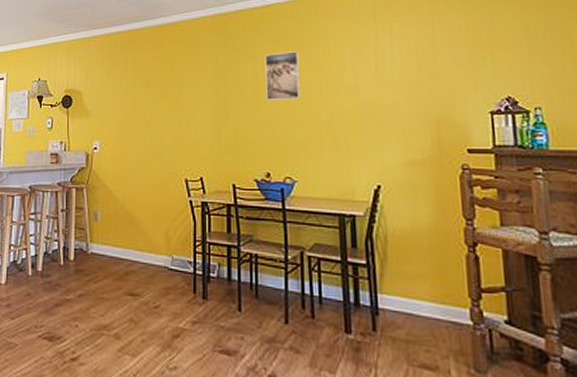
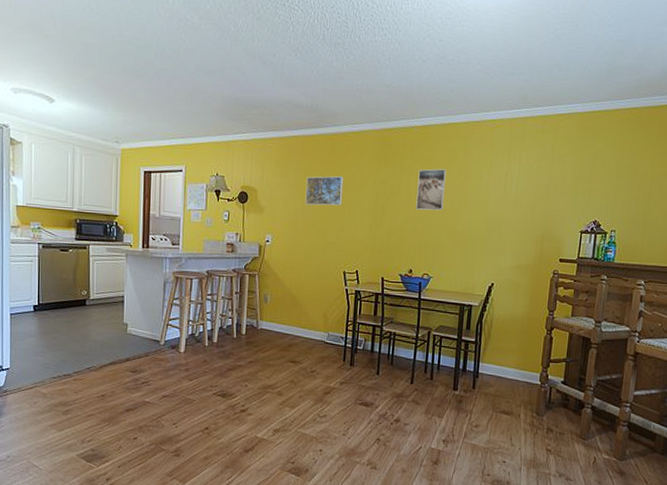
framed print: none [135,70,178,105] -> present [305,176,344,206]

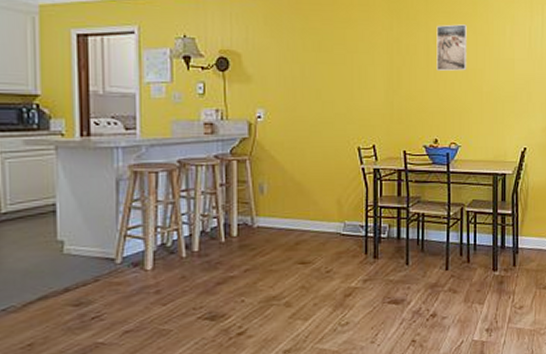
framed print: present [305,176,344,206] -> none [304,35,351,71]

